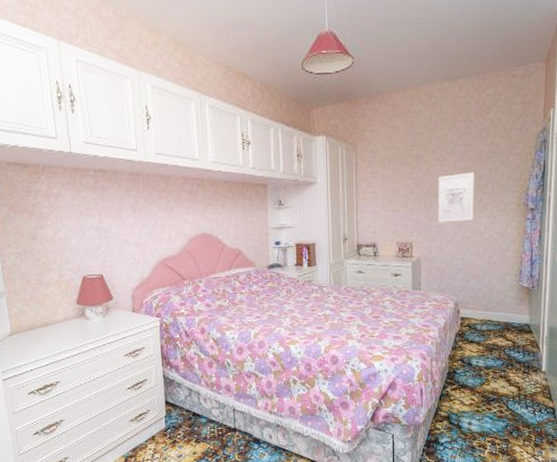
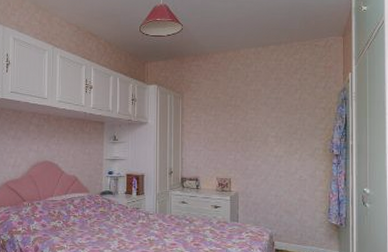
wall art: present [437,172,474,223] -> none [253,121,285,163]

